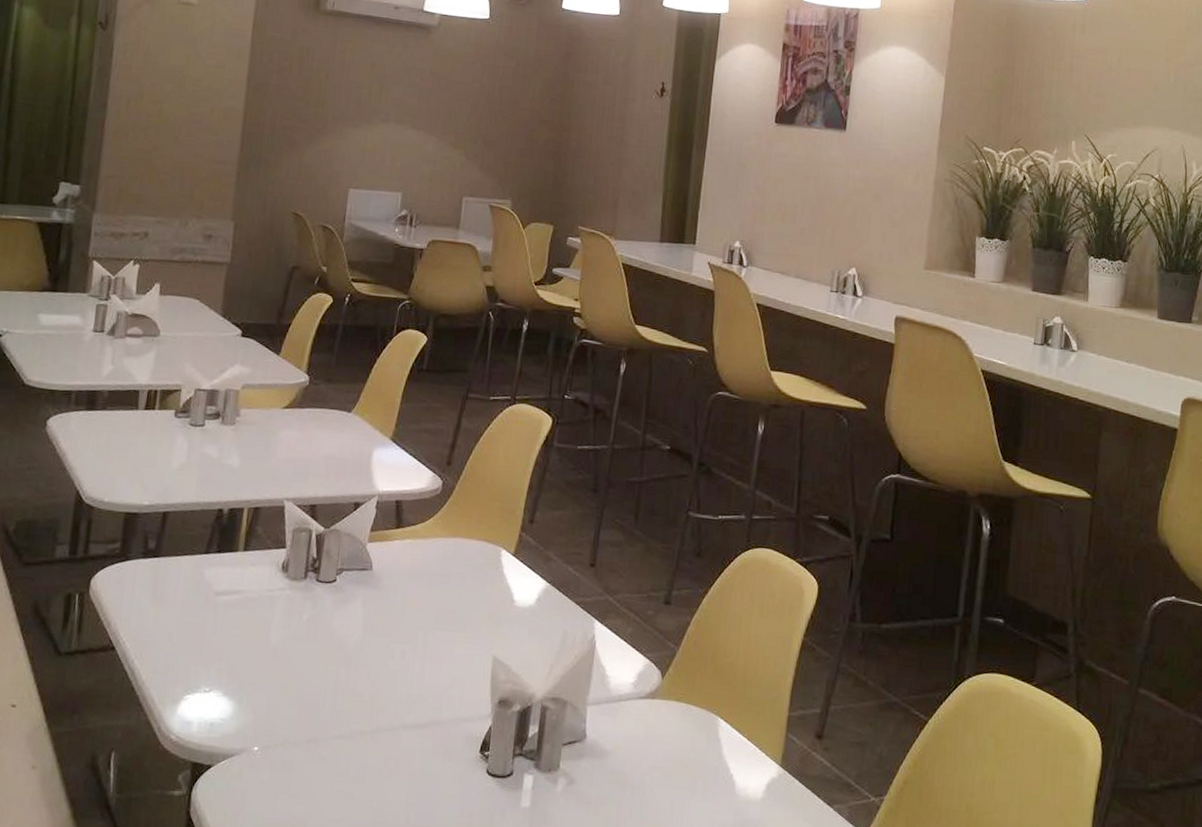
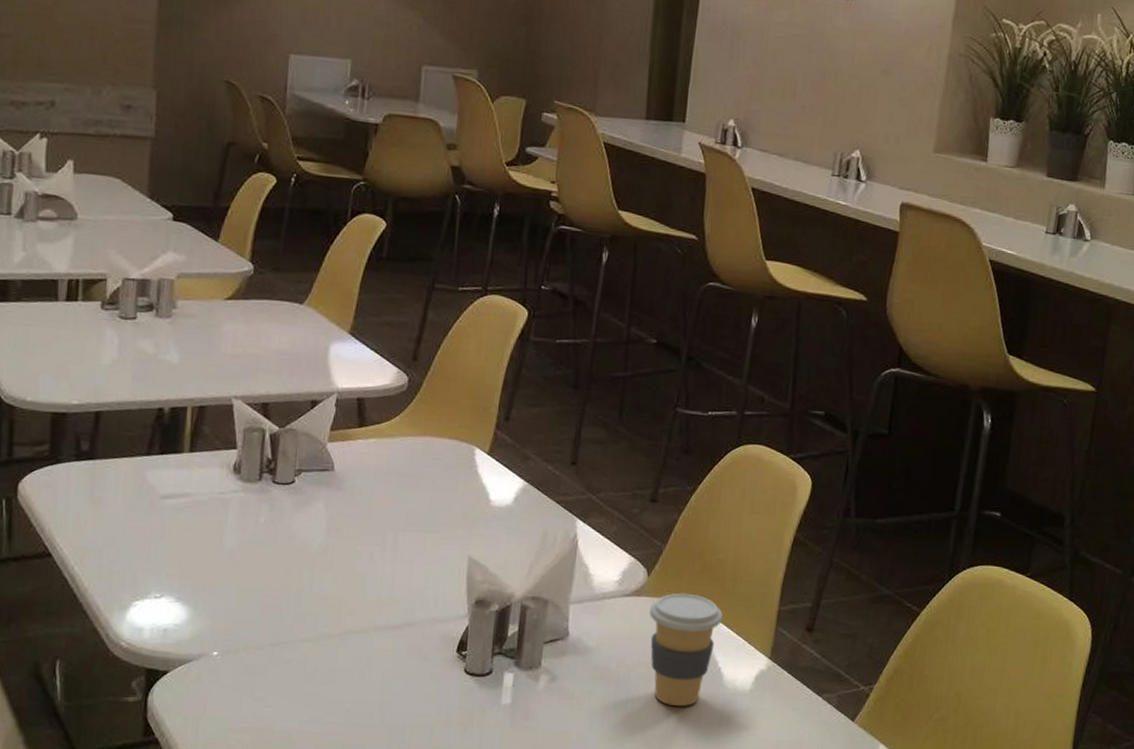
coffee cup: none [663,696,734,815] -> present [649,593,723,707]

